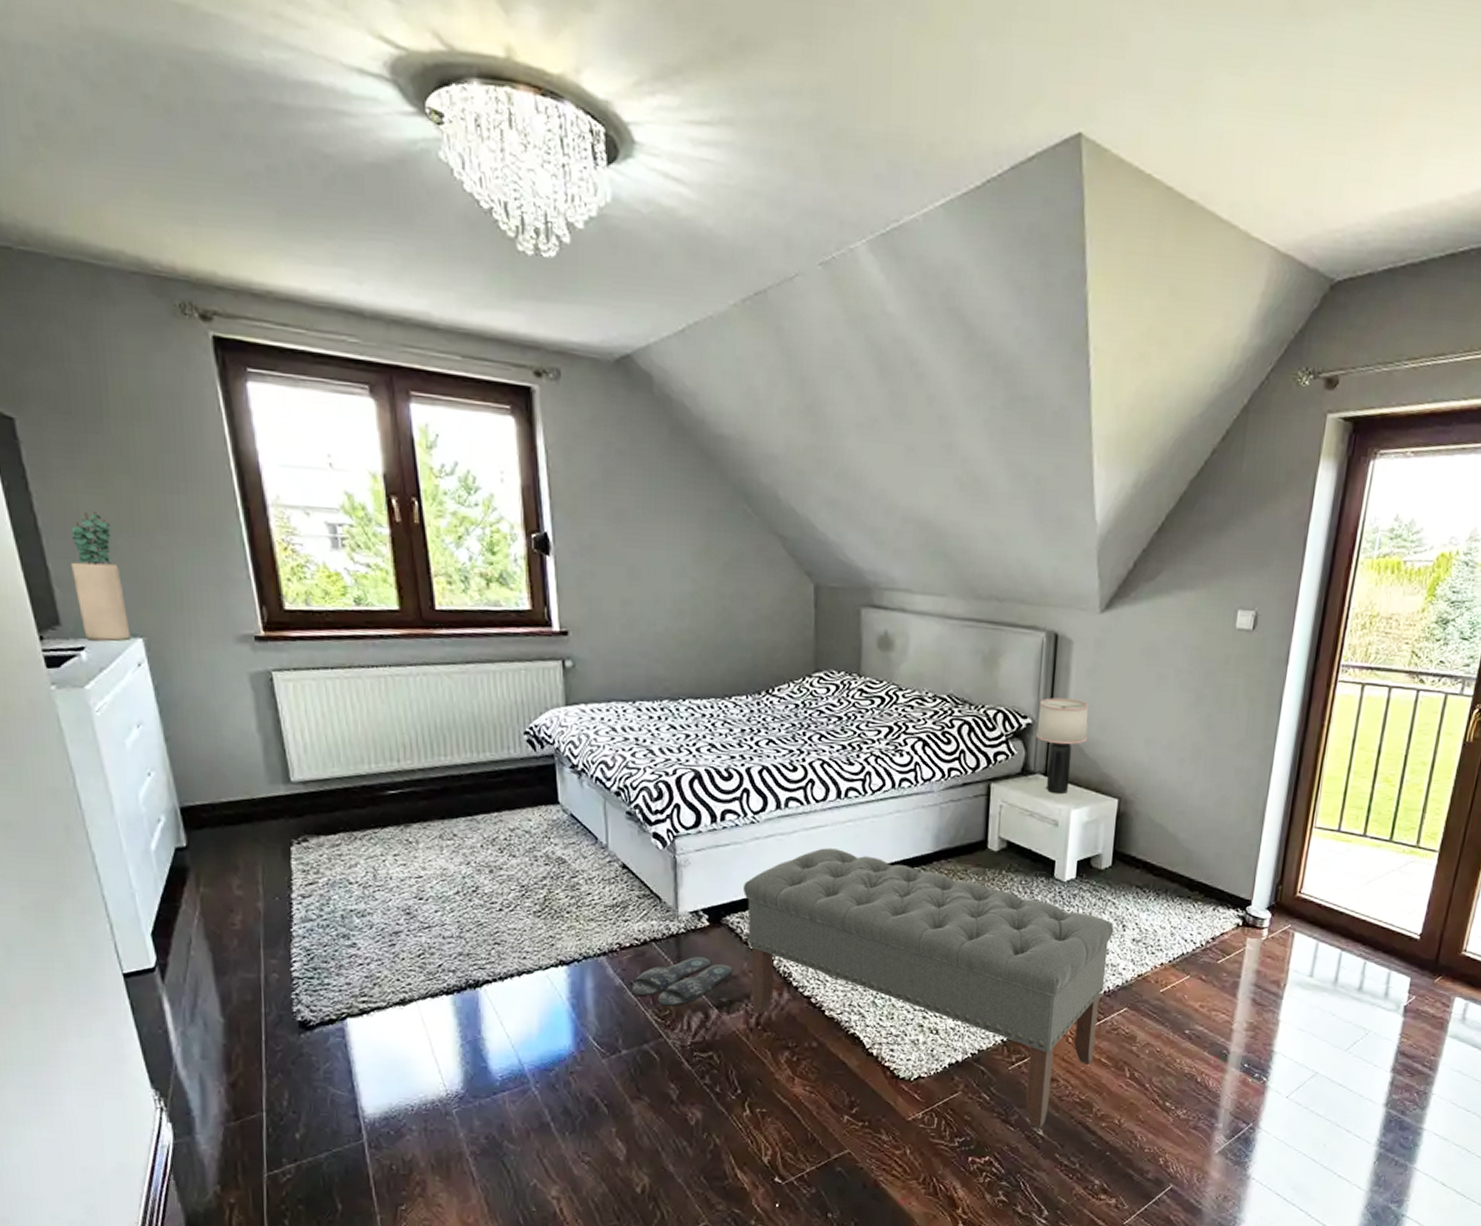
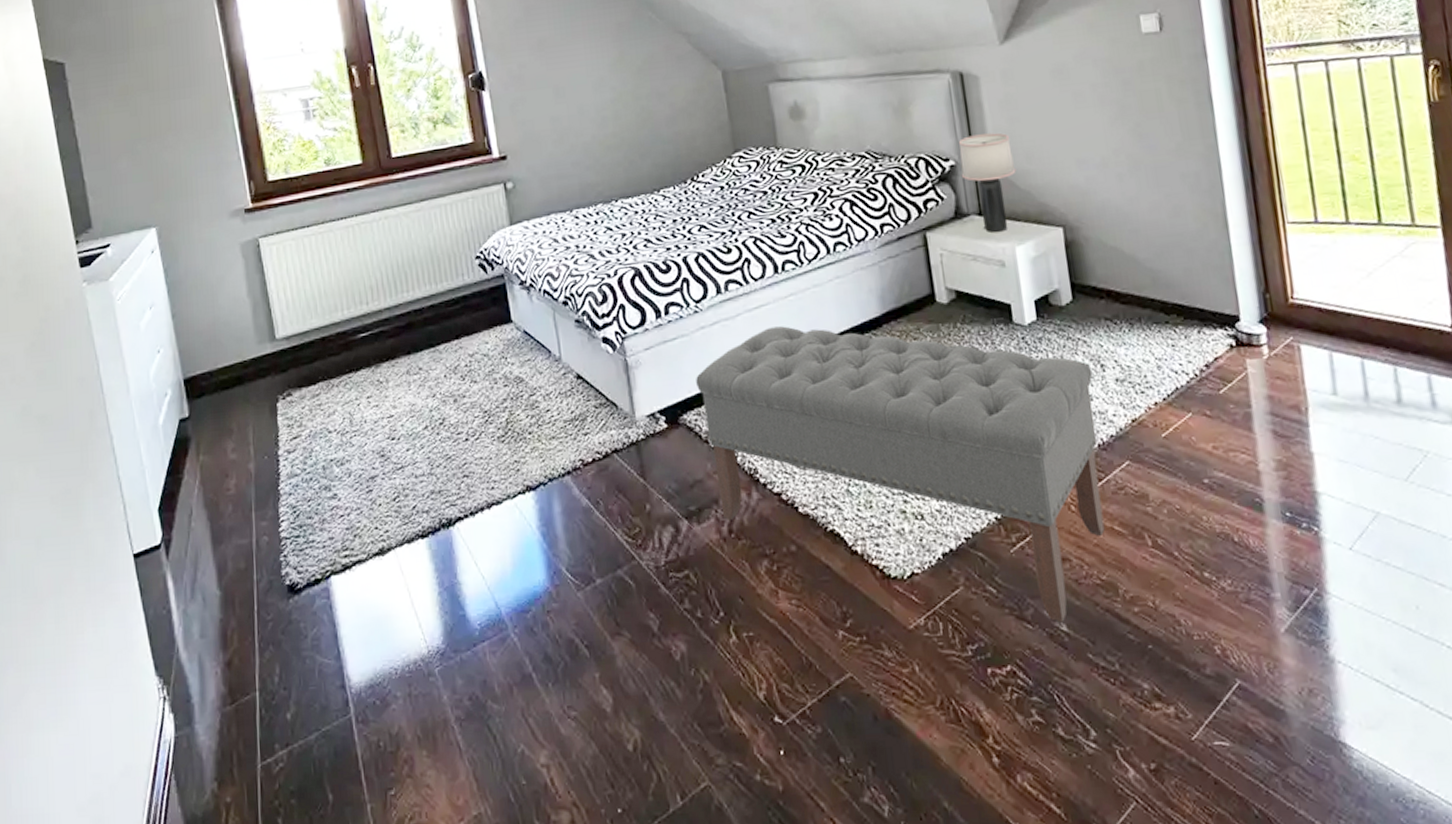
vase: present [70,512,131,641] -> none [101,126,146,237]
slippers: present [631,957,732,1006] -> none [598,463,697,523]

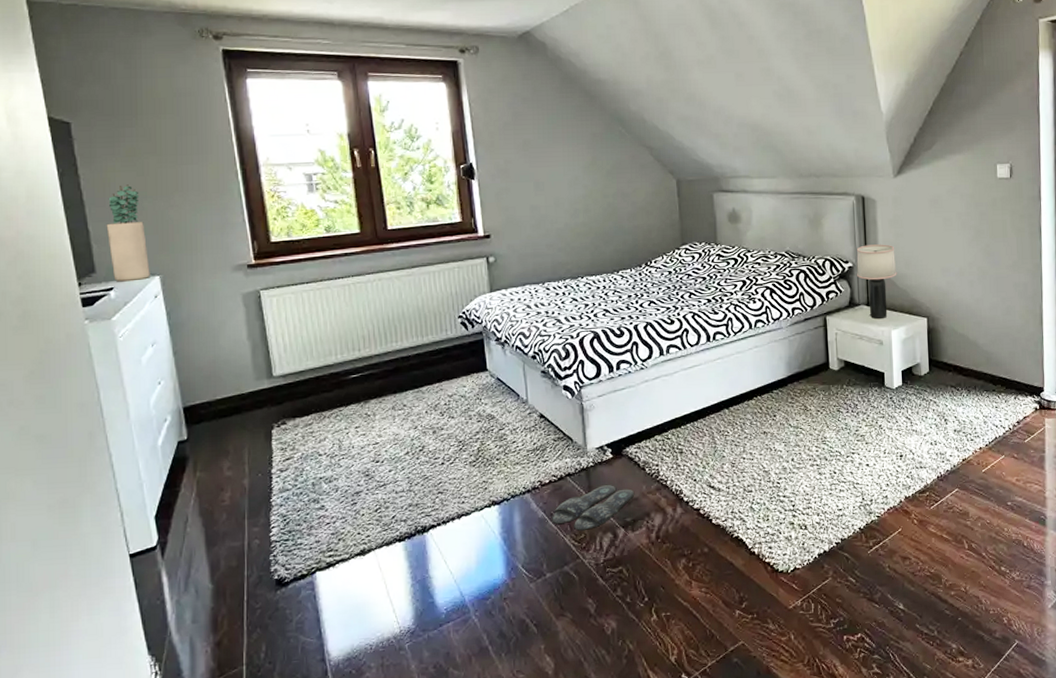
vase: none [101,126,146,237] -> present [106,184,150,282]
slippers: none [598,463,697,523] -> present [552,485,634,531]
bench: present [696,326,1105,623] -> none [638,382,938,603]

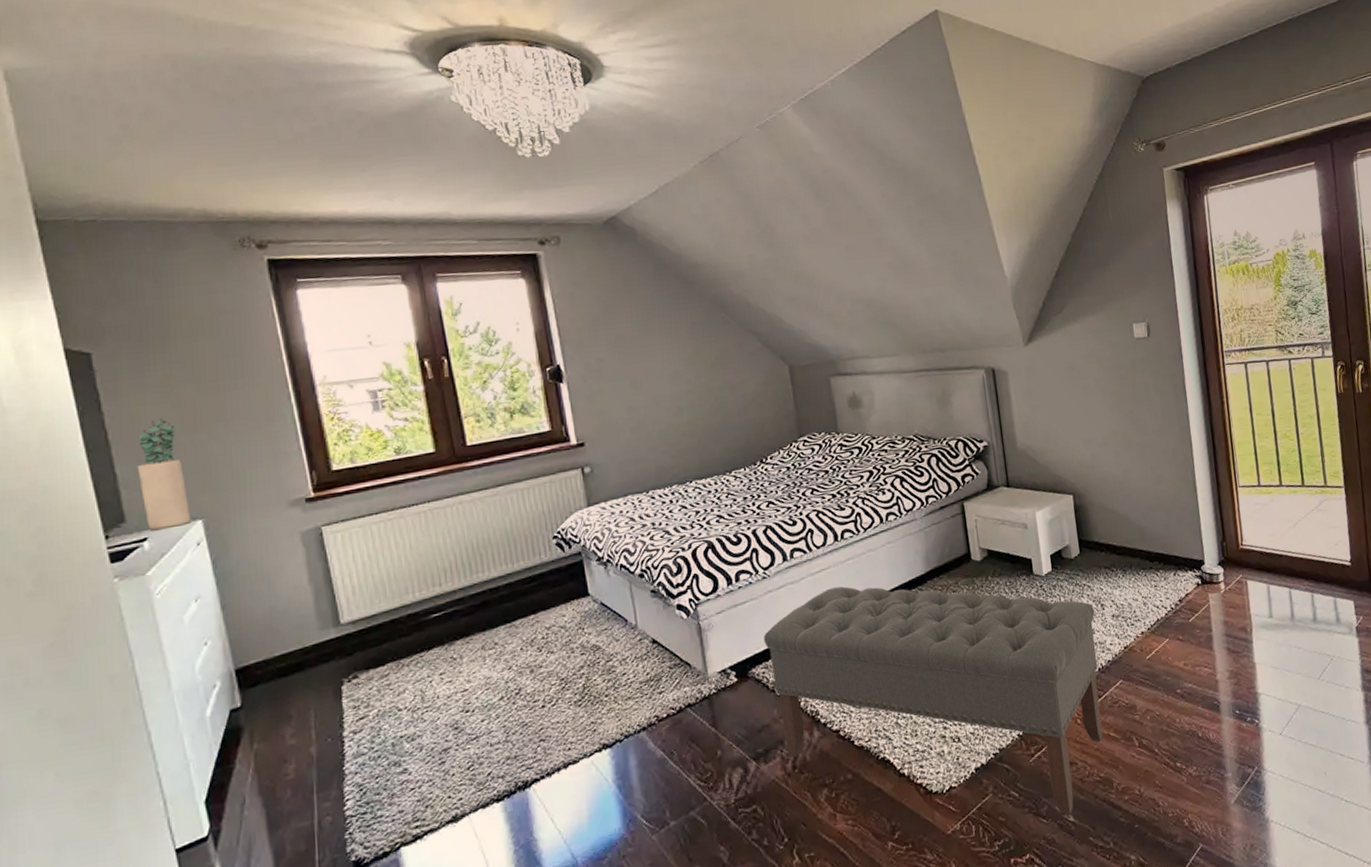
slippers: present [552,485,634,531] -> none [673,712,764,769]
bench: none [638,382,938,603] -> present [764,586,1103,815]
table lamp: present [856,244,897,320] -> none [990,418,1037,502]

